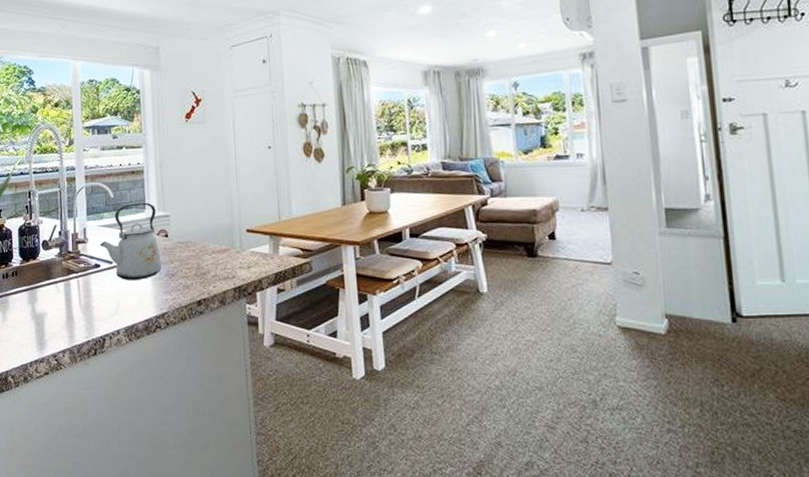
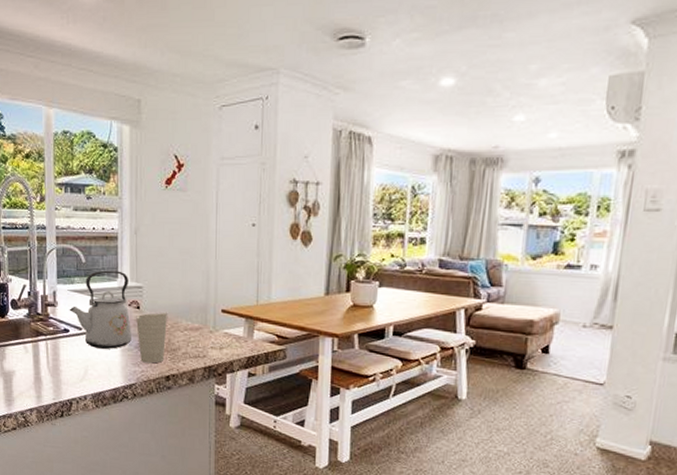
cup: none [165,237,196,290] -> present [136,312,168,364]

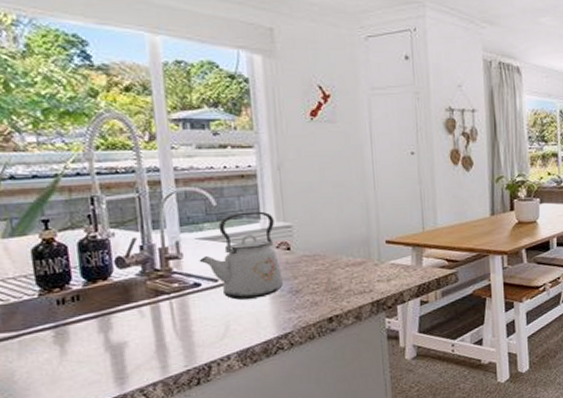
cup: present [136,312,168,364] -> none [287,250,325,308]

